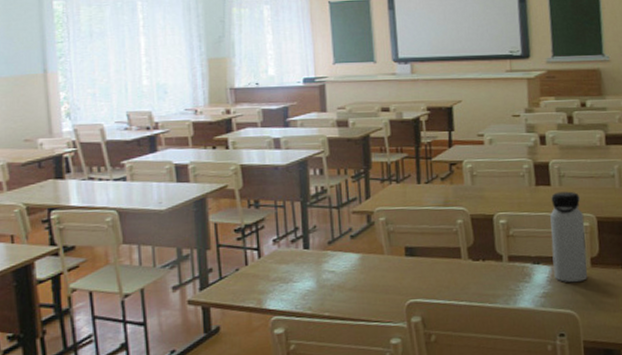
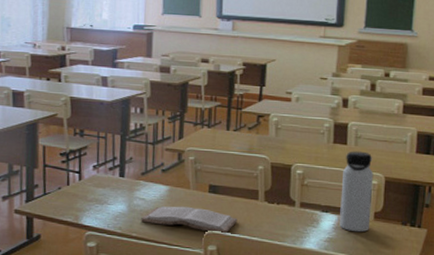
book: none [332,274,441,302] -> present [141,206,238,234]

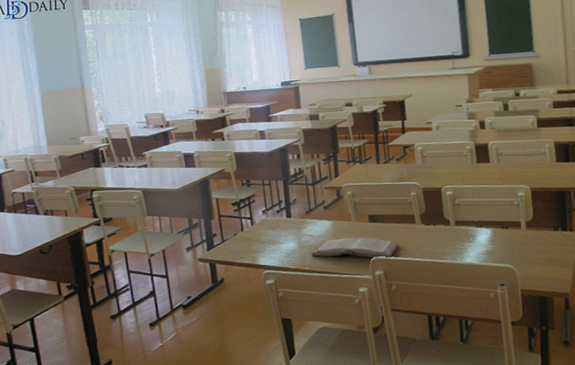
water bottle: present [339,151,374,232] -> none [490,167,524,242]

